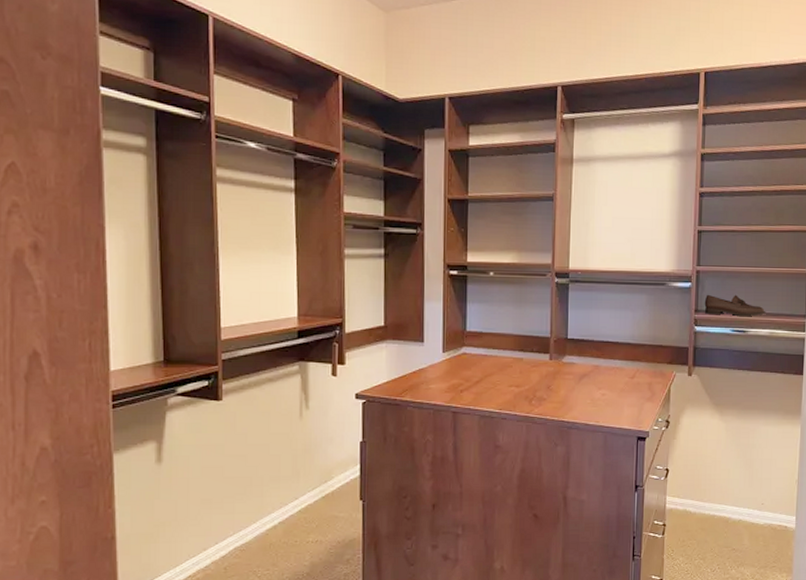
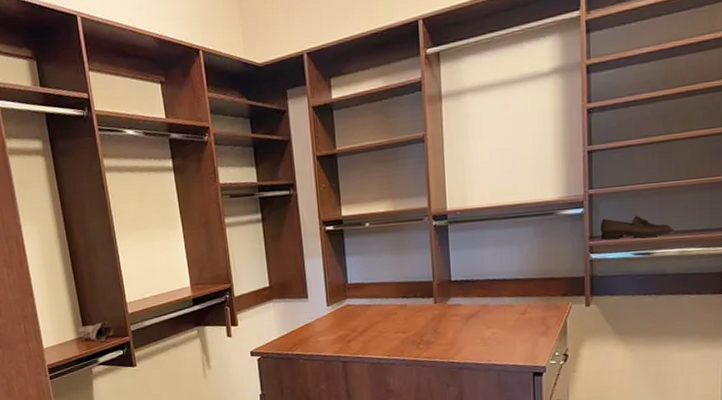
boot: none [157,347,200,370] -> present [78,322,113,343]

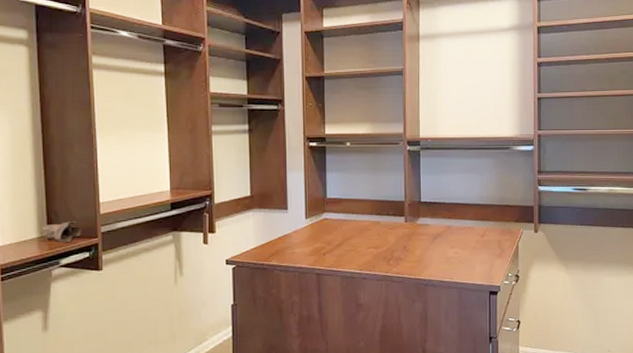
loafer: present [600,215,674,240] -> none [546,156,604,175]

